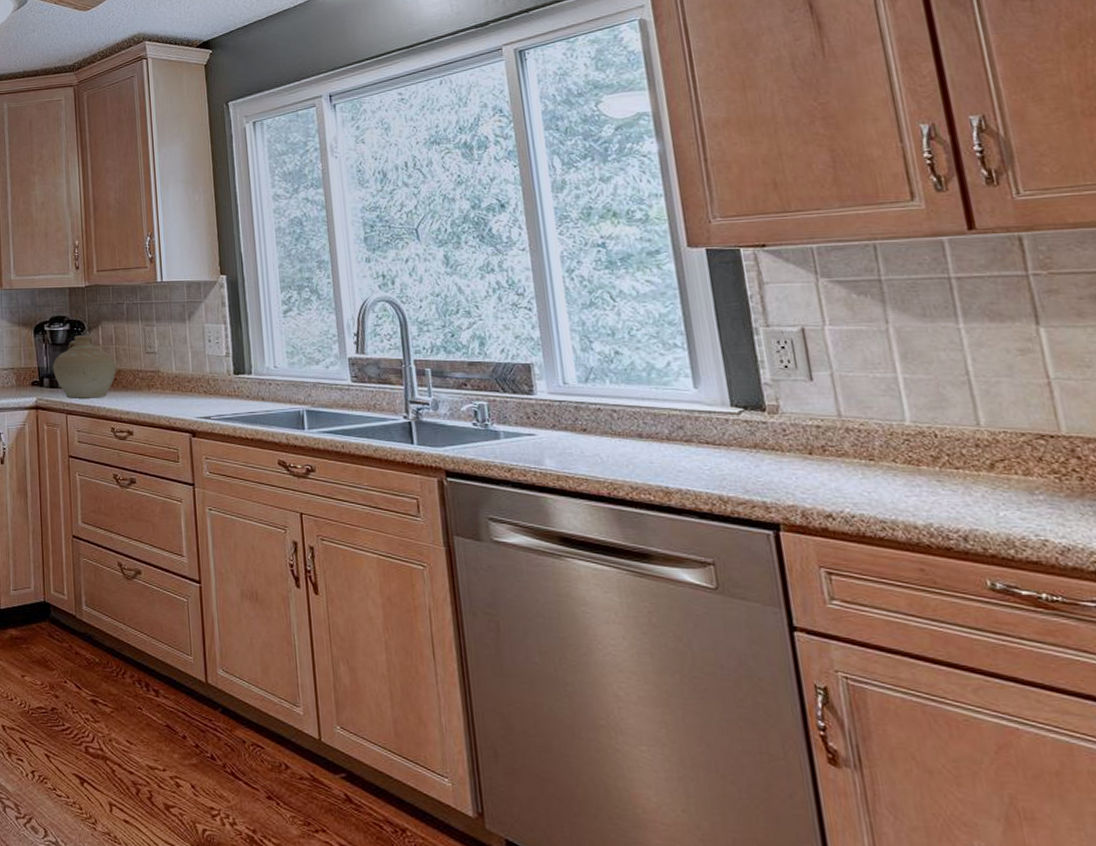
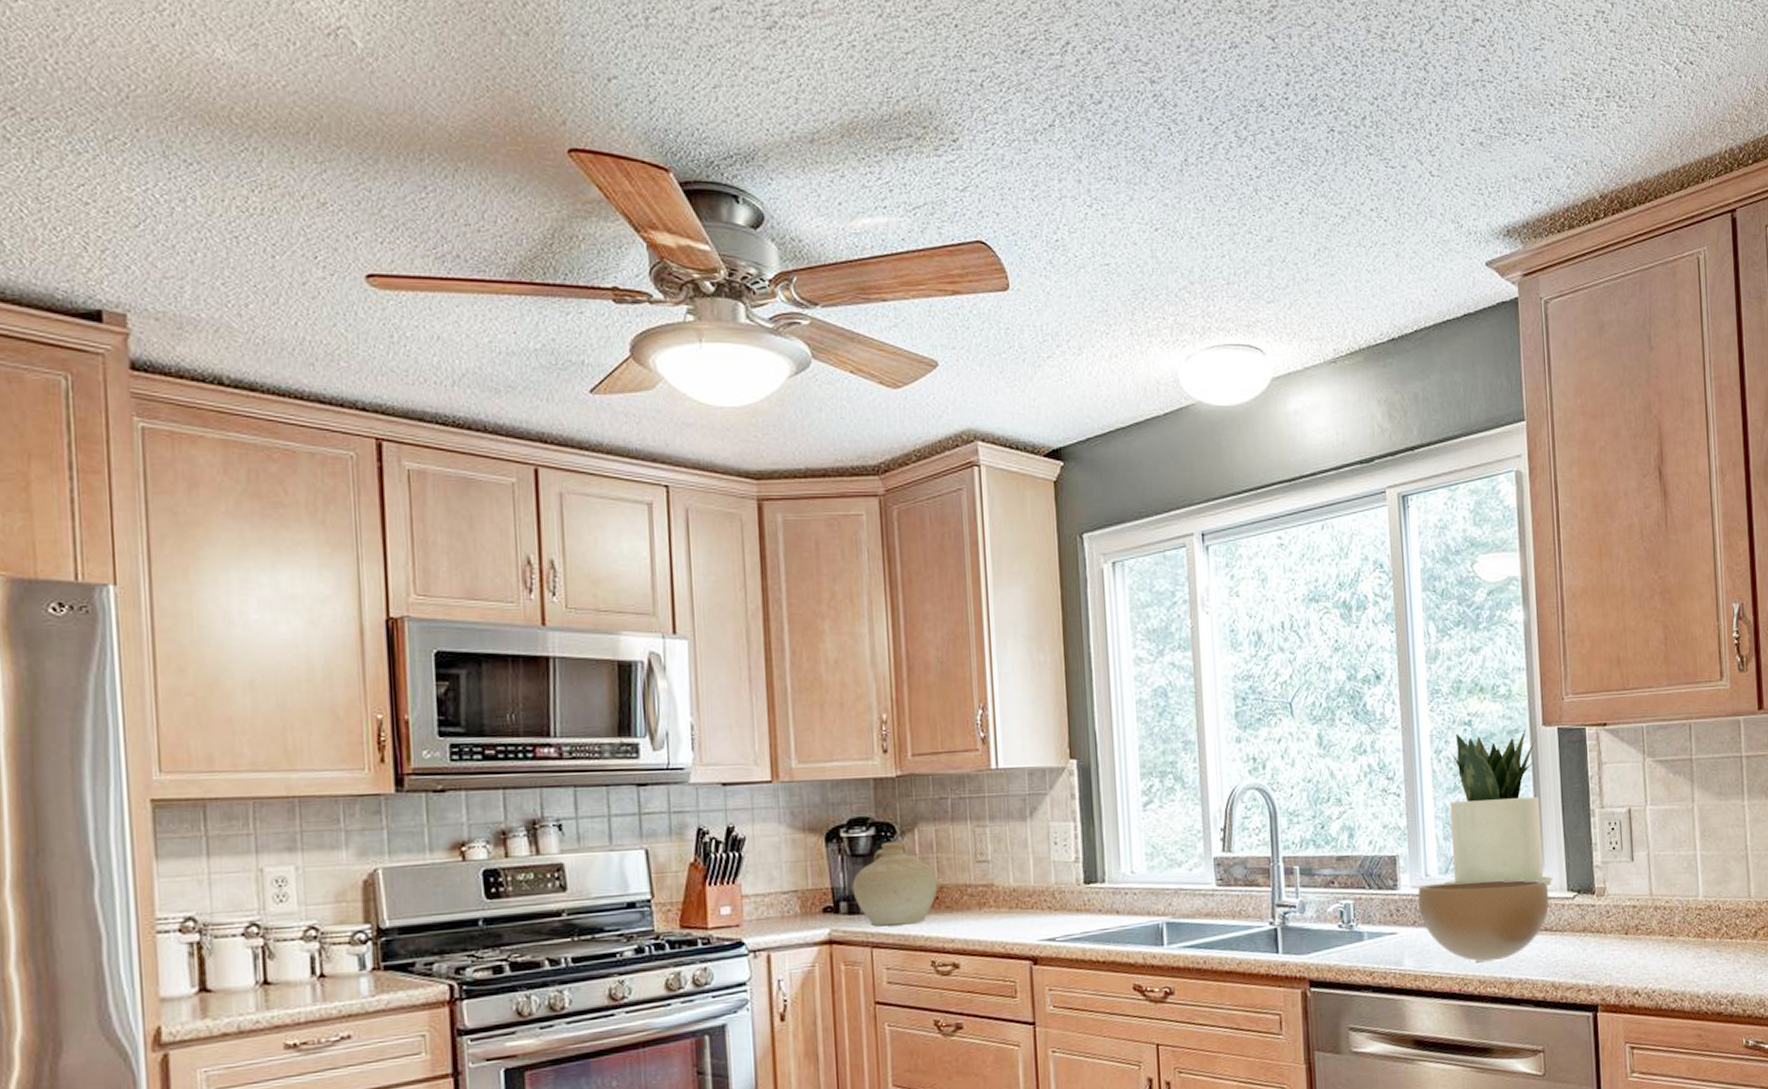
bowl: none [555,390,710,469] -> present [1417,879,1550,963]
planter: none [584,250,713,401] -> present [1444,729,1553,887]

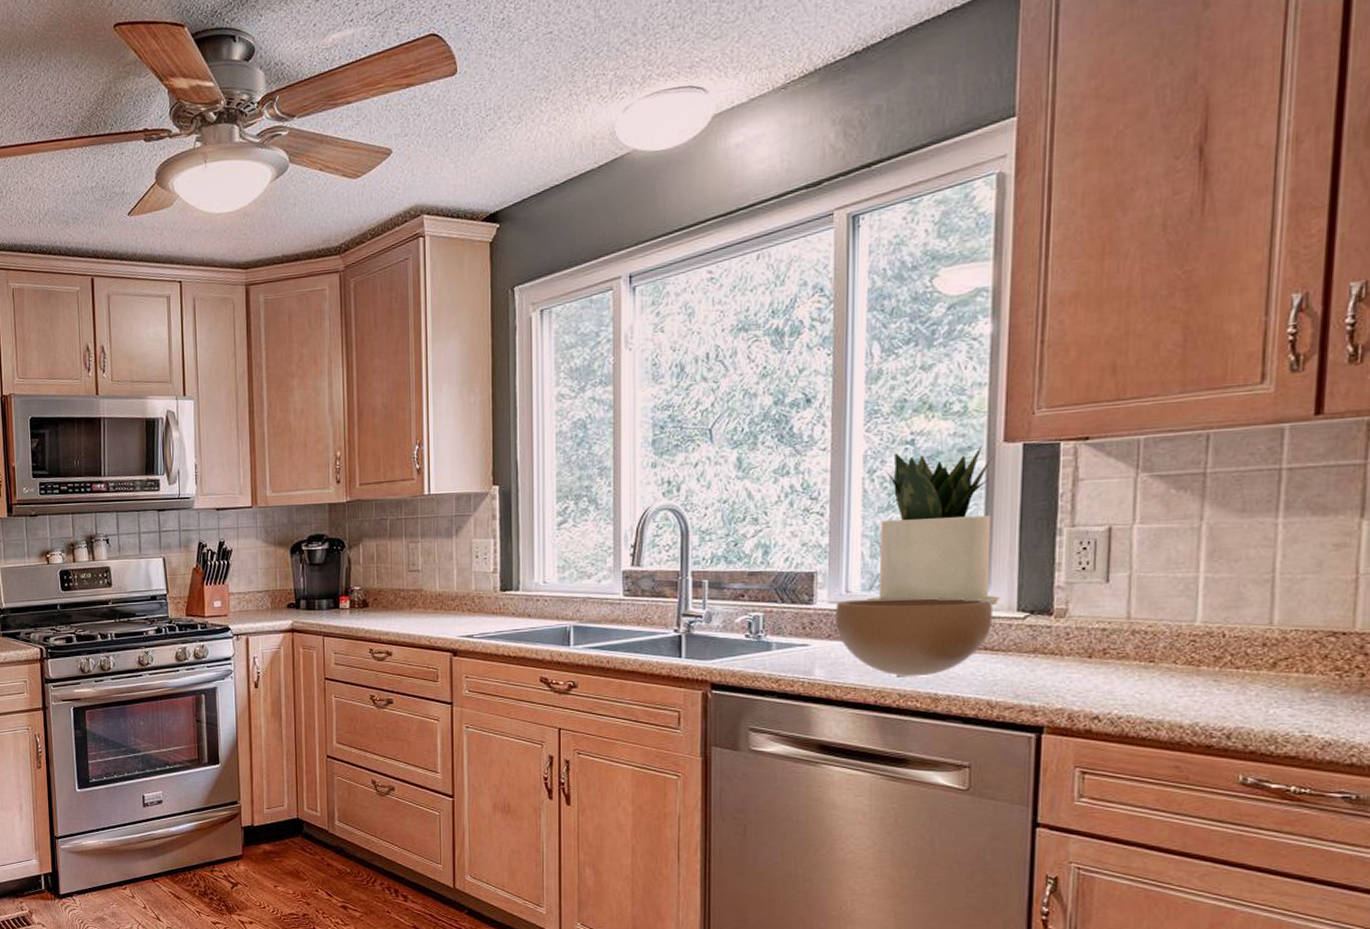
ceramic jug: present [852,841,938,927] -> none [310,554,377,620]

